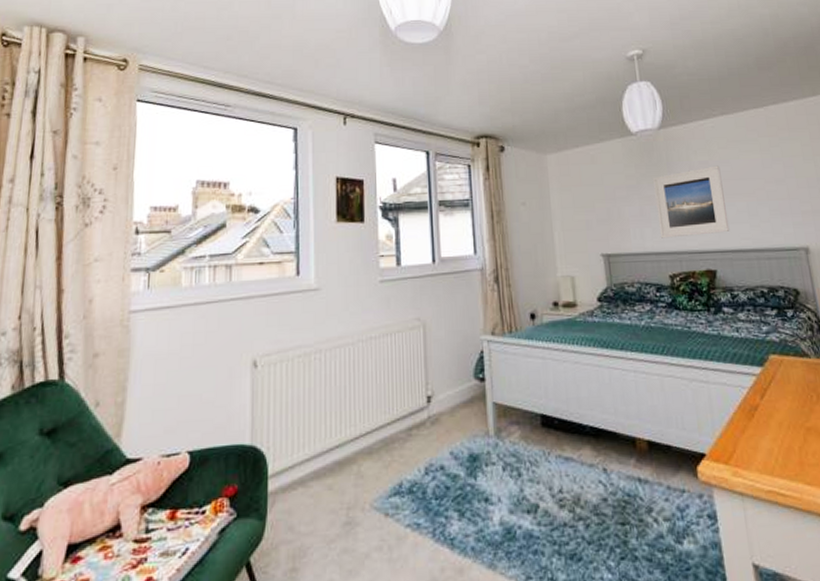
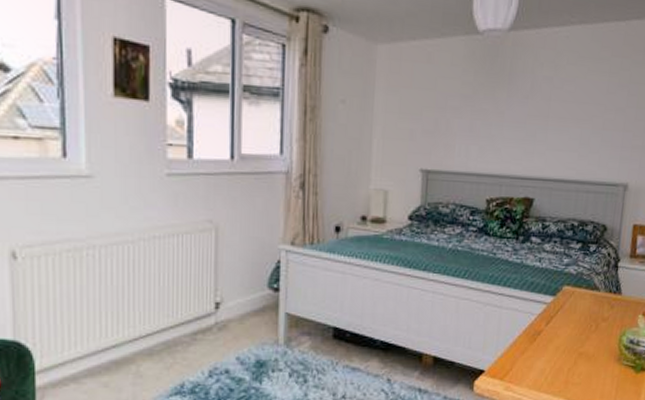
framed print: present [652,165,730,239] -> none [485,83,564,160]

